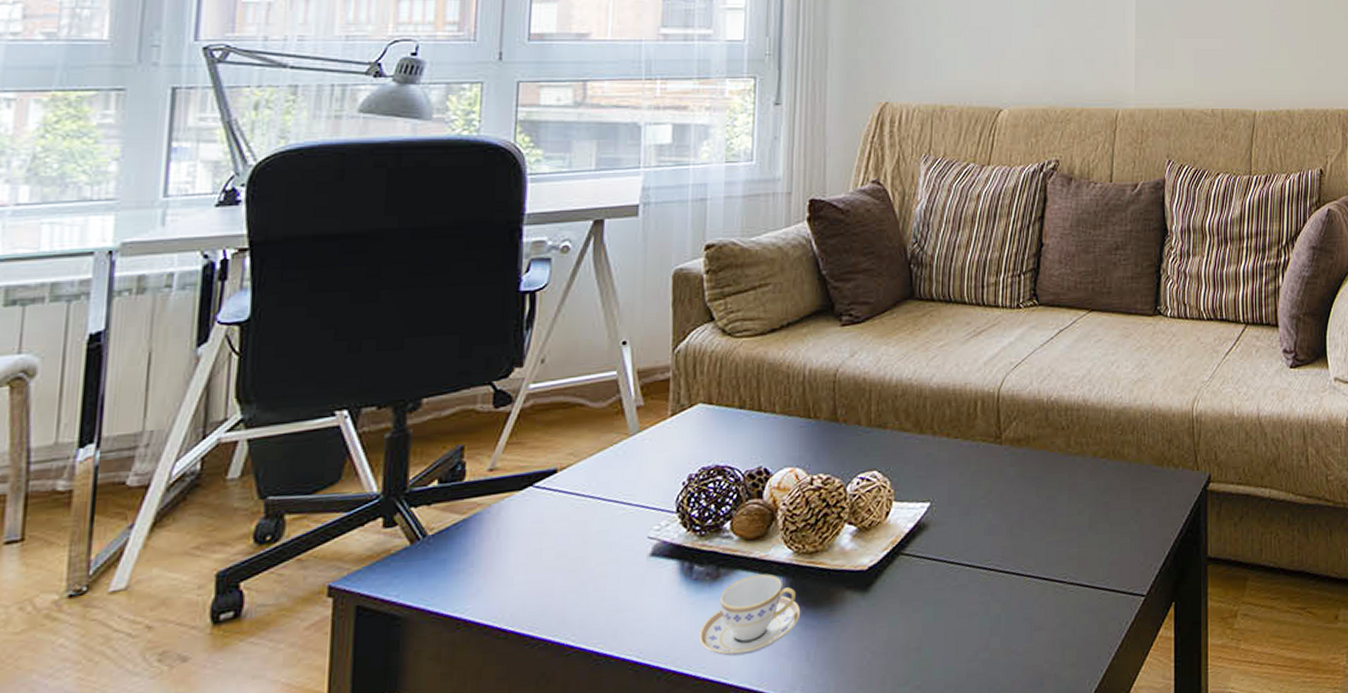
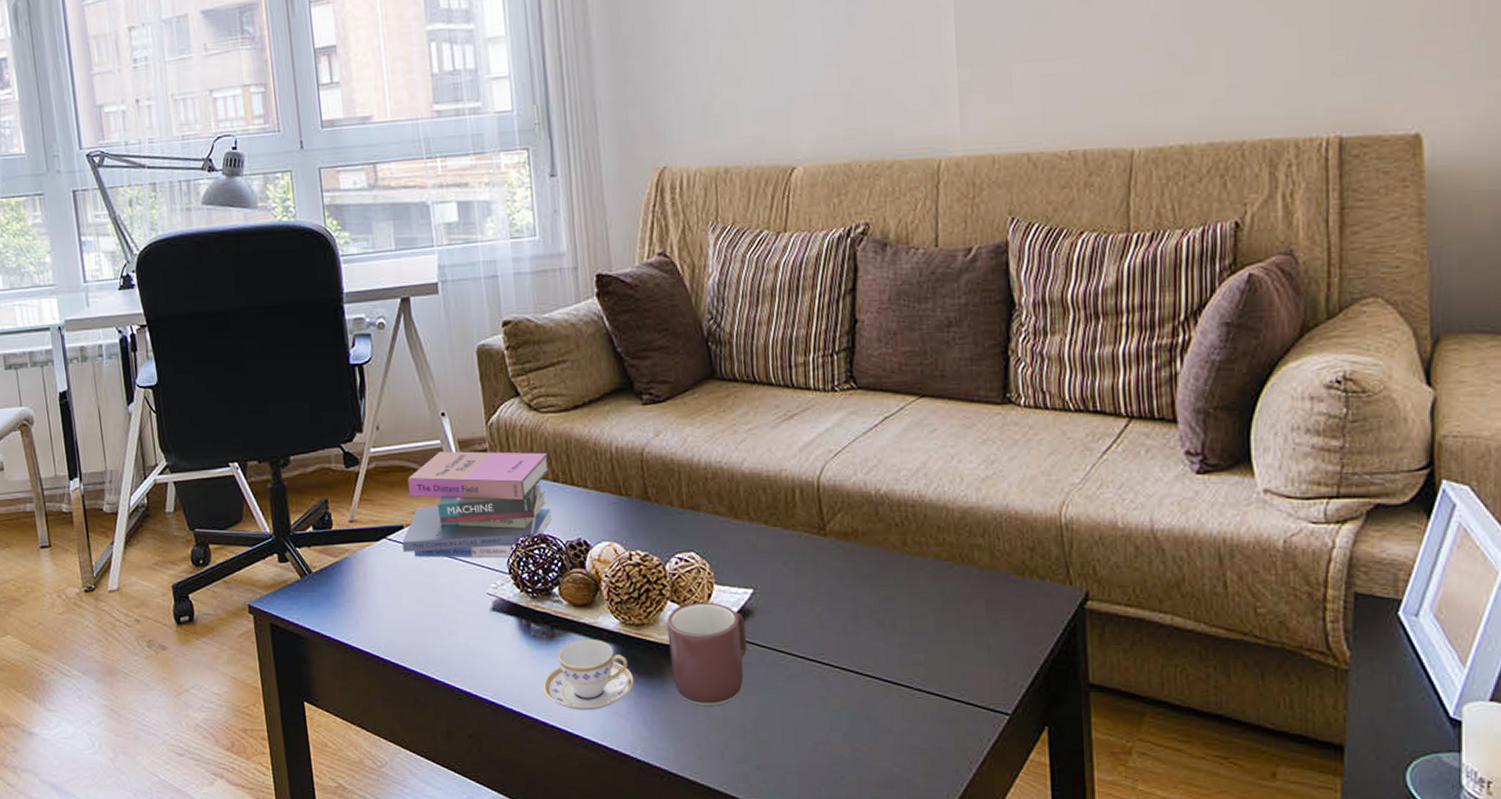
books: none [552,378,736,505] -> present [402,451,552,557]
mug: none [841,520,920,631] -> present [666,602,748,706]

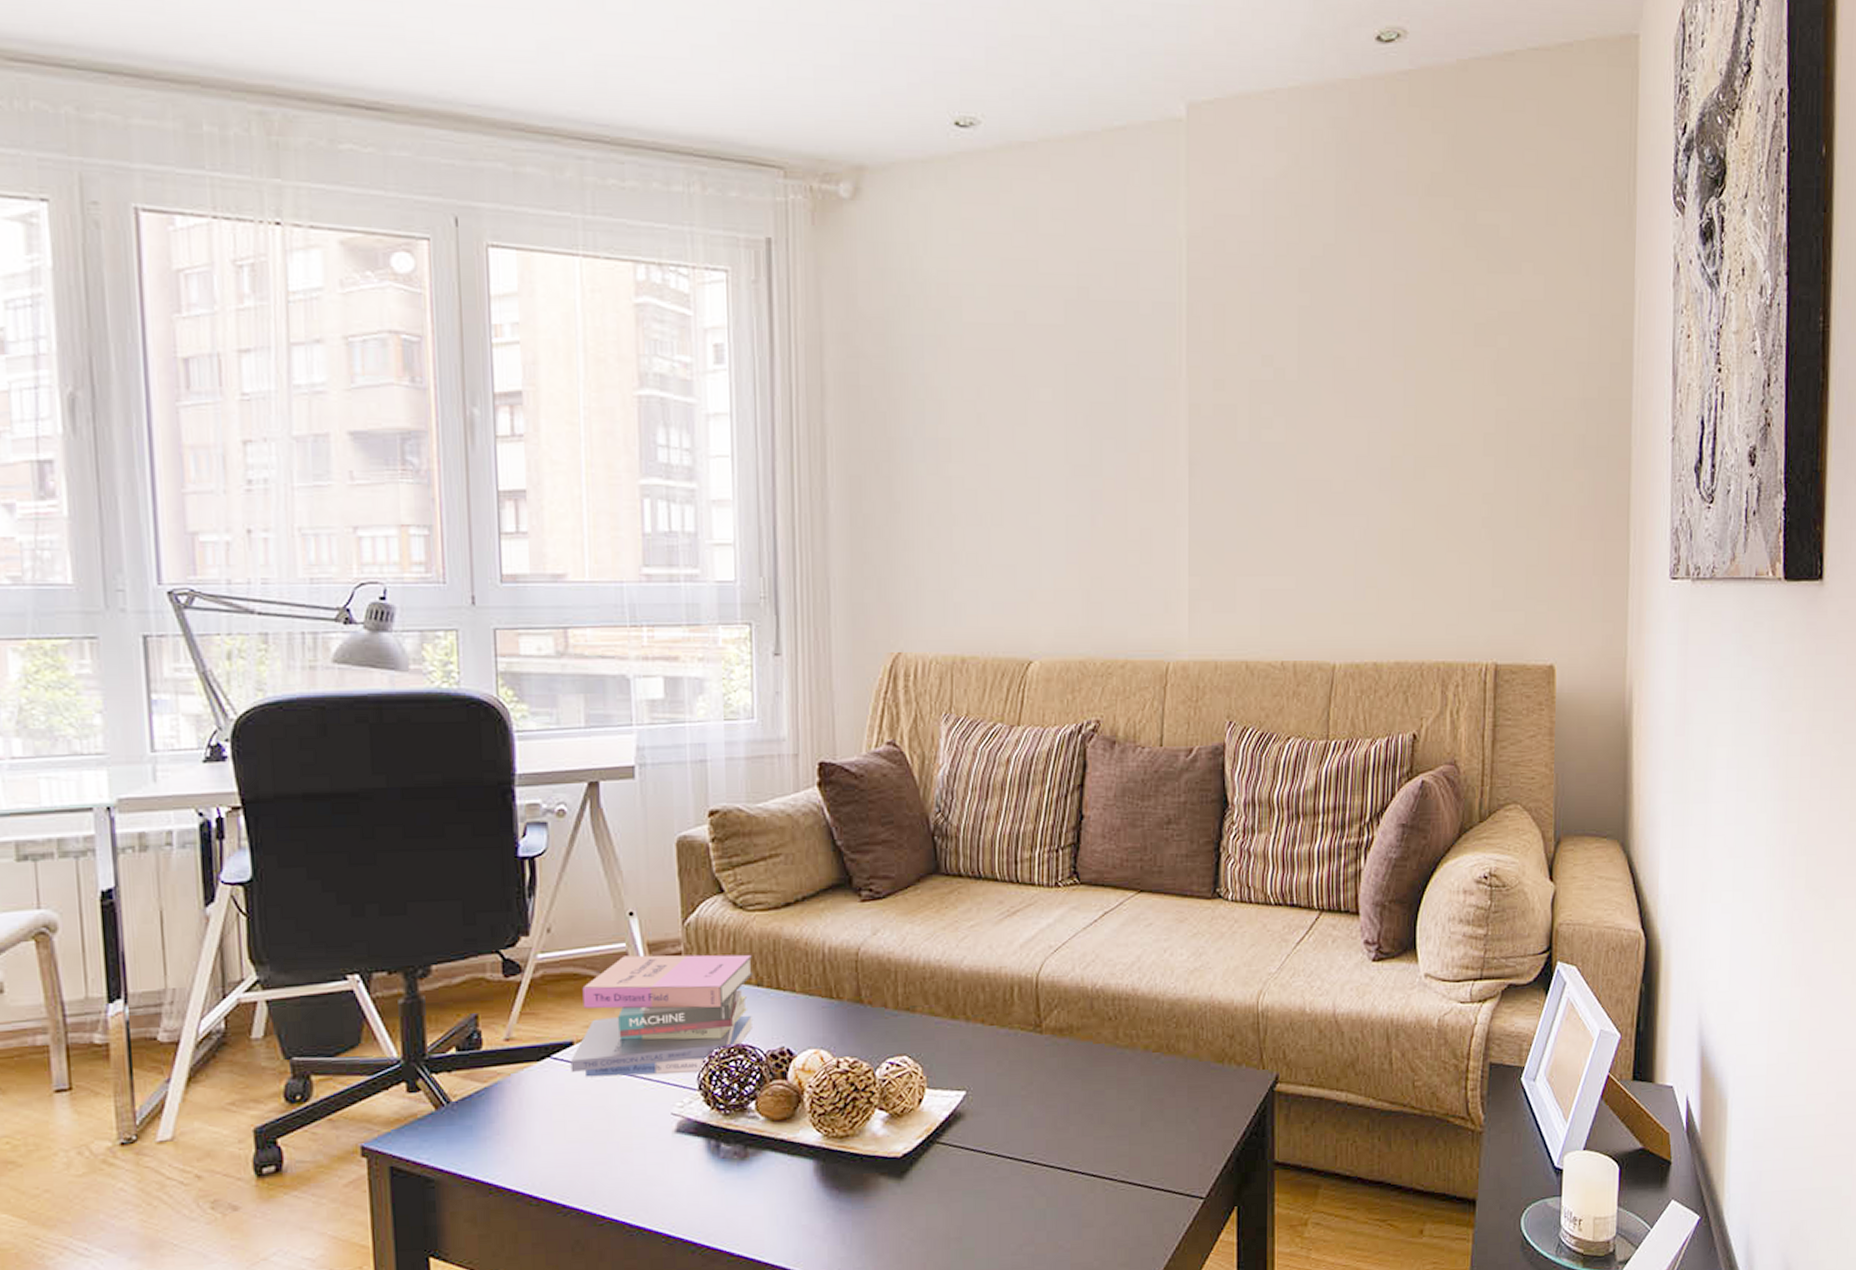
teacup: present [543,639,634,711] -> none [730,1156,834,1236]
mug: present [666,602,748,706] -> none [873,1107,957,1218]

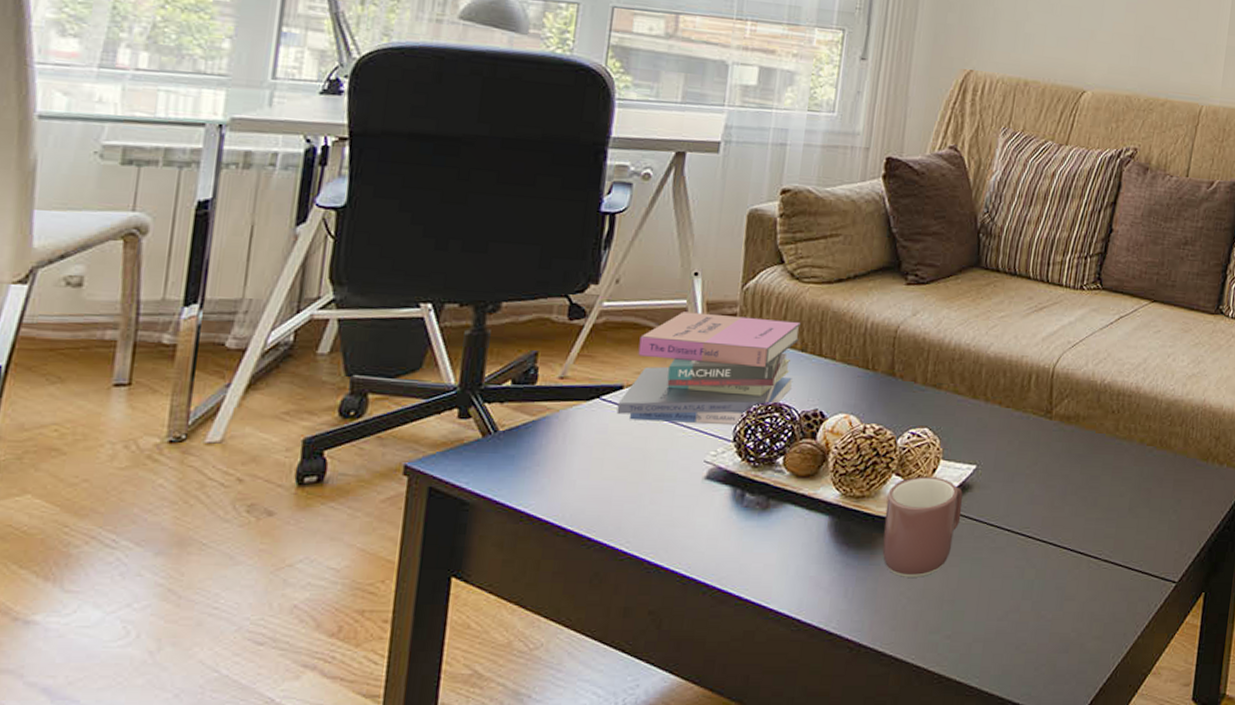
mug: none [873,1107,957,1218] -> present [882,476,963,578]

